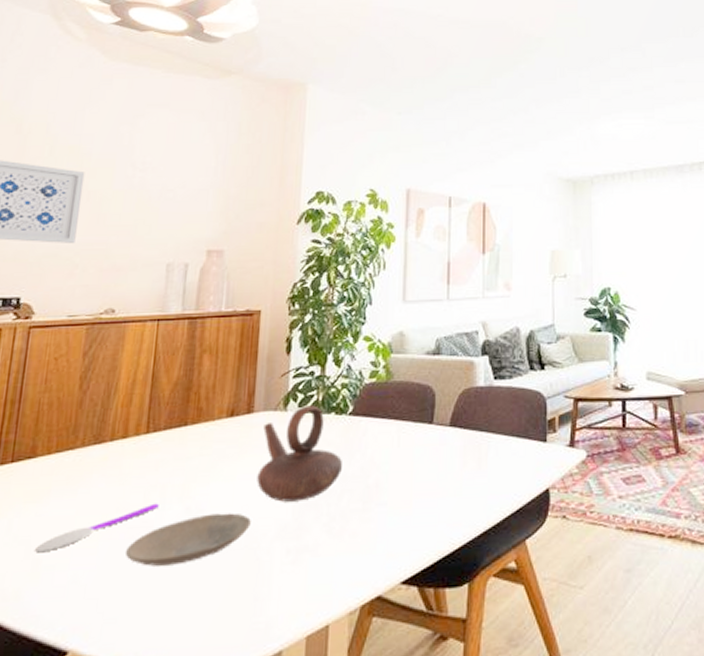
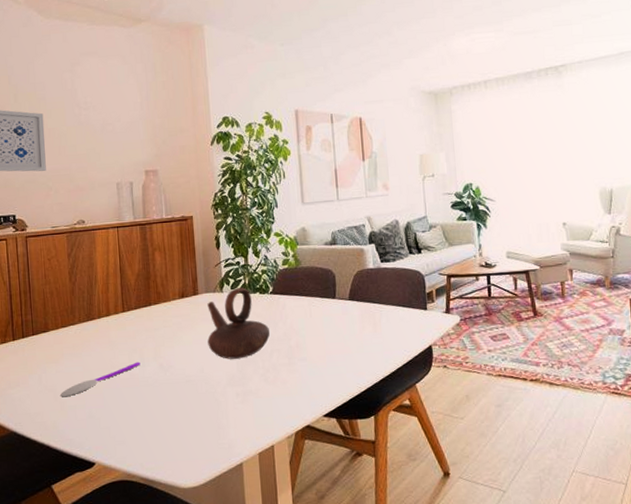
plate: present [124,513,251,566] -> none [122,368,208,406]

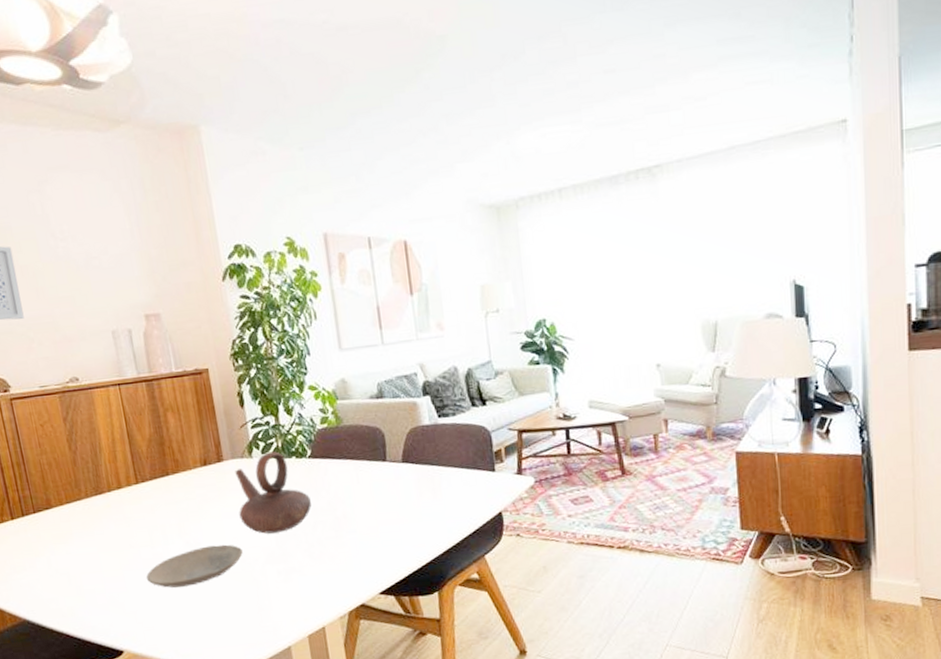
spoon: present [61,362,140,398] -> none [75,539,163,581]
plate: none [122,368,208,406] -> present [146,544,243,588]

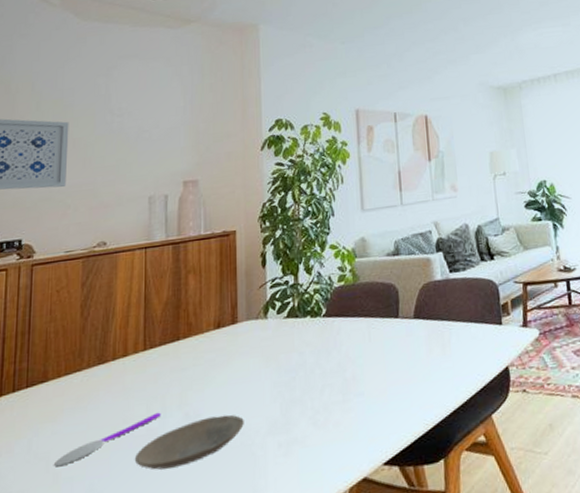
spoon: none [75,539,163,581] -> present [54,412,161,467]
teapot: present [235,451,312,534] -> none [246,311,321,401]

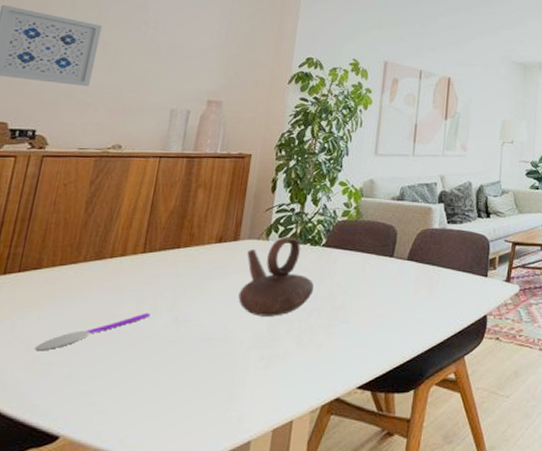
plate: present [134,414,244,470] -> none [116,324,231,366]
teapot: none [246,311,321,401] -> present [238,237,314,316]

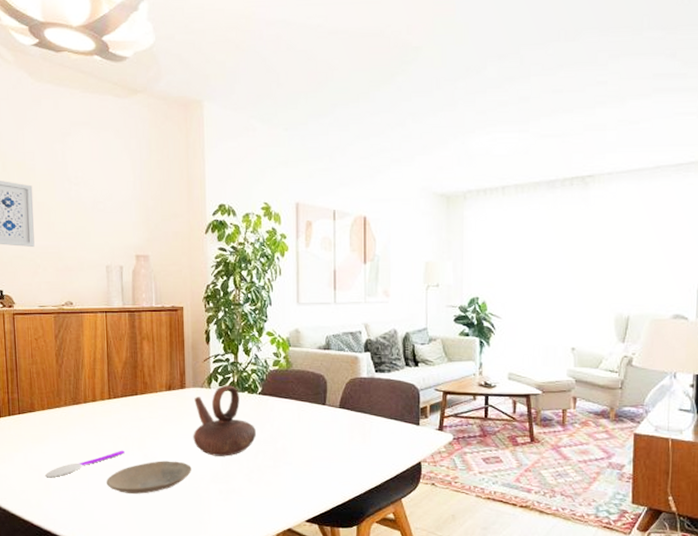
plate: none [116,324,231,366] -> present [105,460,192,494]

